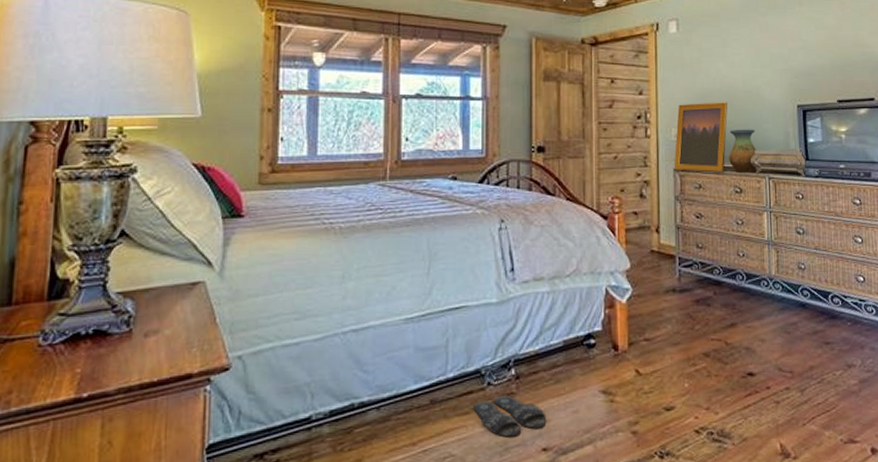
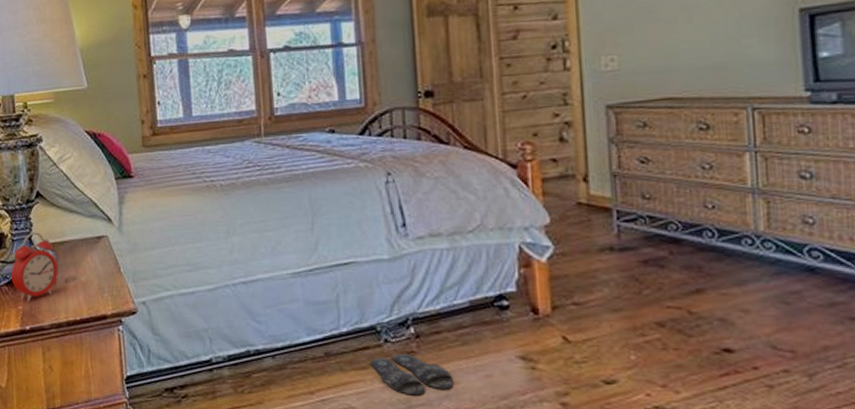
alarm clock: none [71,277,137,364] -> present [11,232,58,303]
picture frame: present [674,102,728,173] -> none [605,16,685,107]
vase: present [729,129,757,174] -> none [688,47,732,106]
jewelry box: present [750,148,819,177] -> none [721,66,839,106]

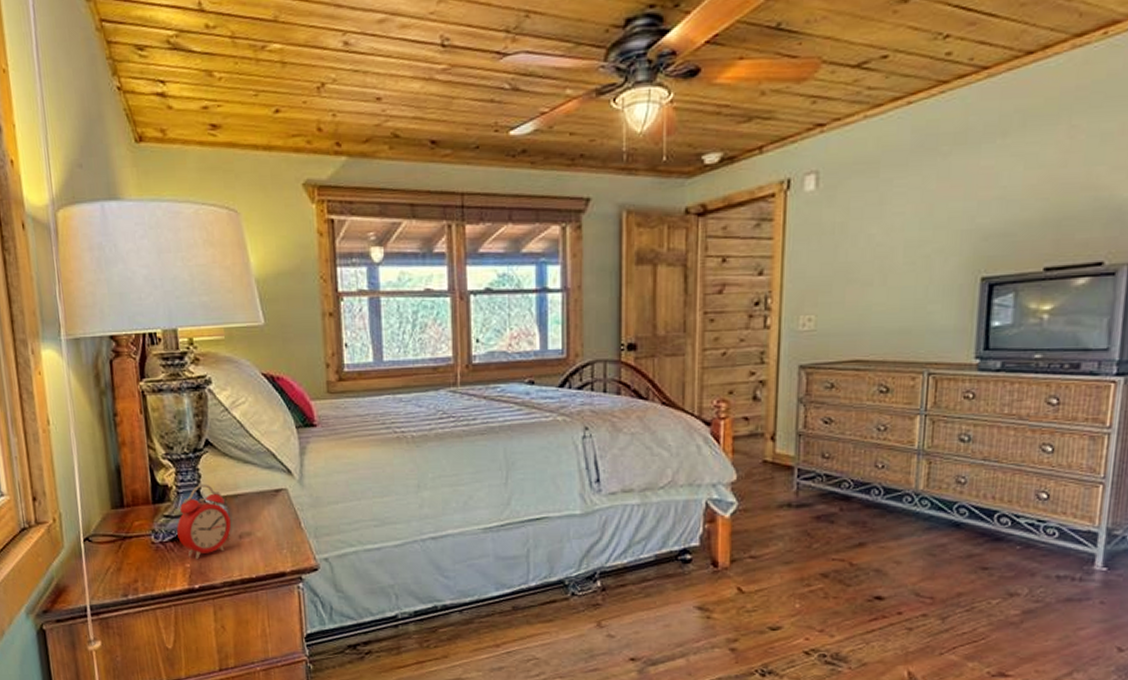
slippers: present [370,353,454,396] -> none [557,606,635,646]

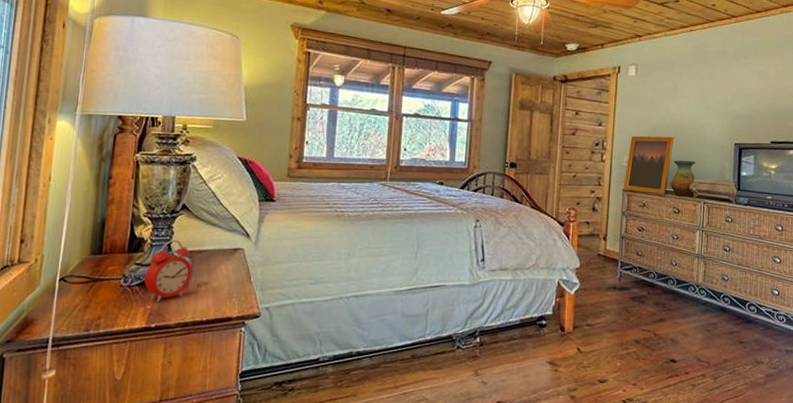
picture frame: none [799,278,881,369] -> present [623,136,675,195]
vase: none [874,312,916,370] -> present [671,160,696,198]
jewelry box: none [903,334,1003,372] -> present [689,177,749,205]

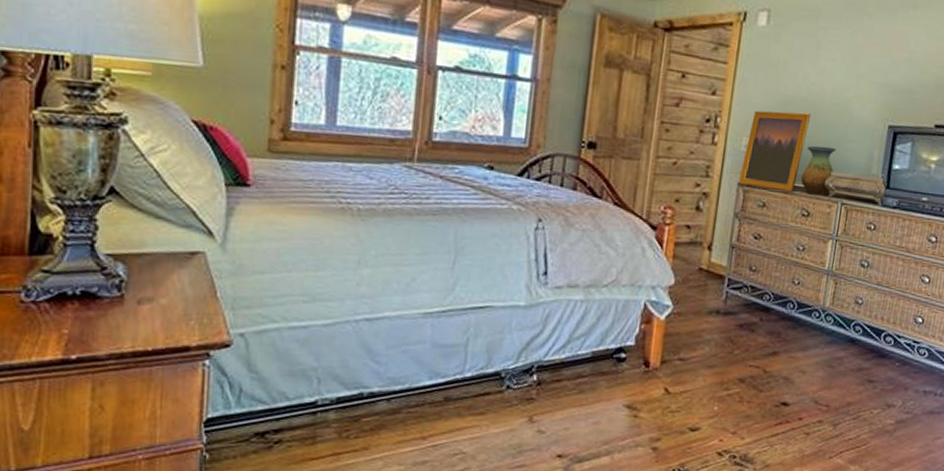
alarm clock: present [144,239,192,303] -> none [57,237,129,326]

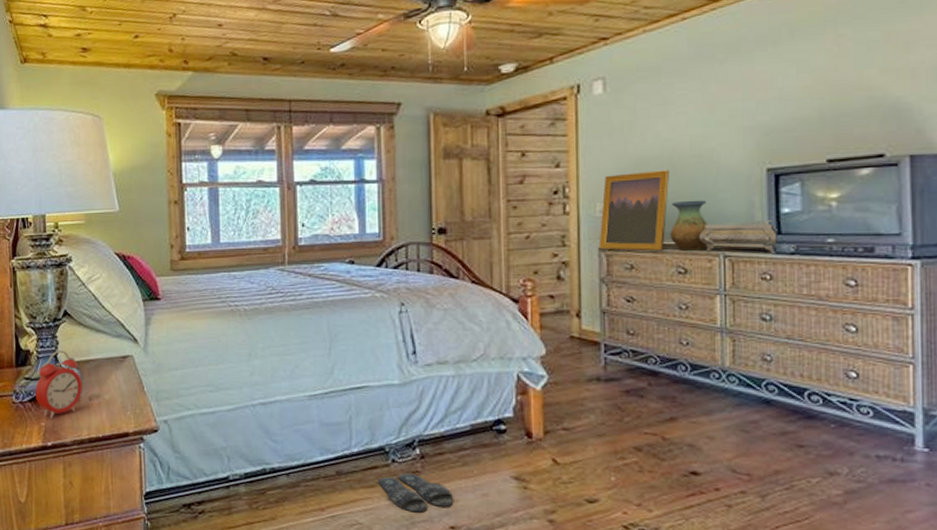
alarm clock: none [57,237,129,326] -> present [35,350,82,419]
slippers: none [489,399,565,441] -> present [378,472,454,513]

